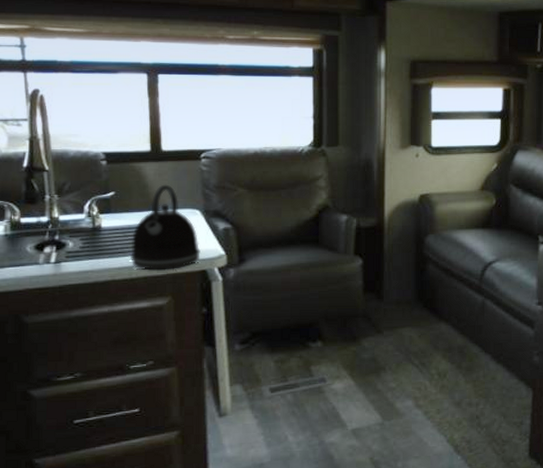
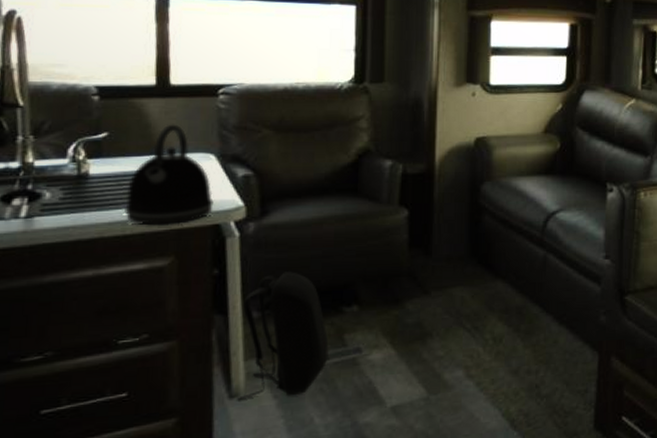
backpack: none [225,311,298,418] -> present [237,272,329,400]

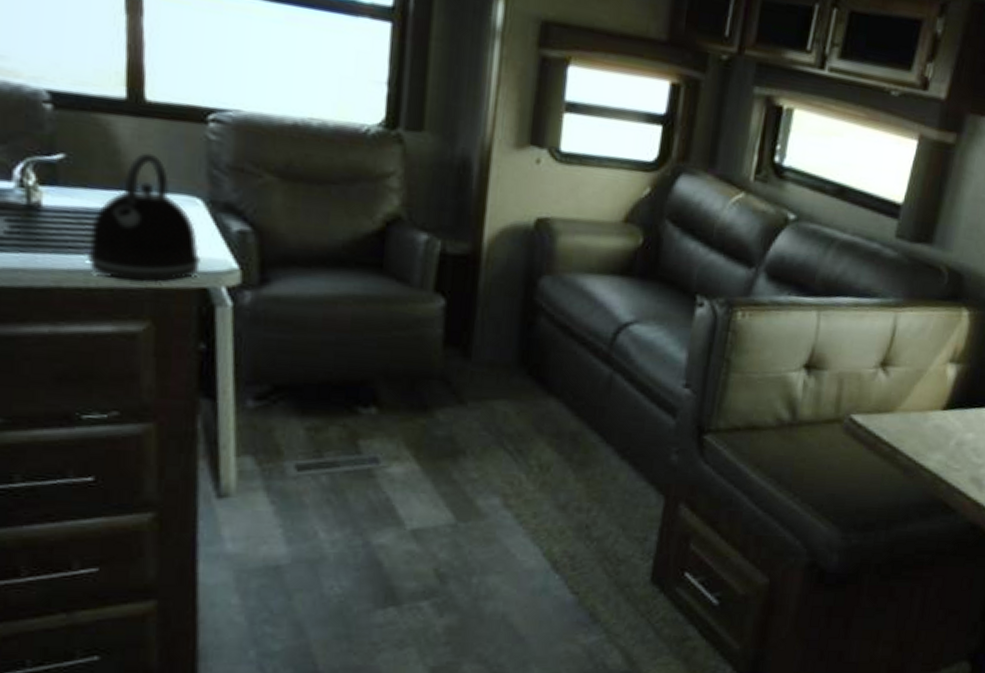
backpack: present [237,272,329,400] -> none [227,357,340,504]

